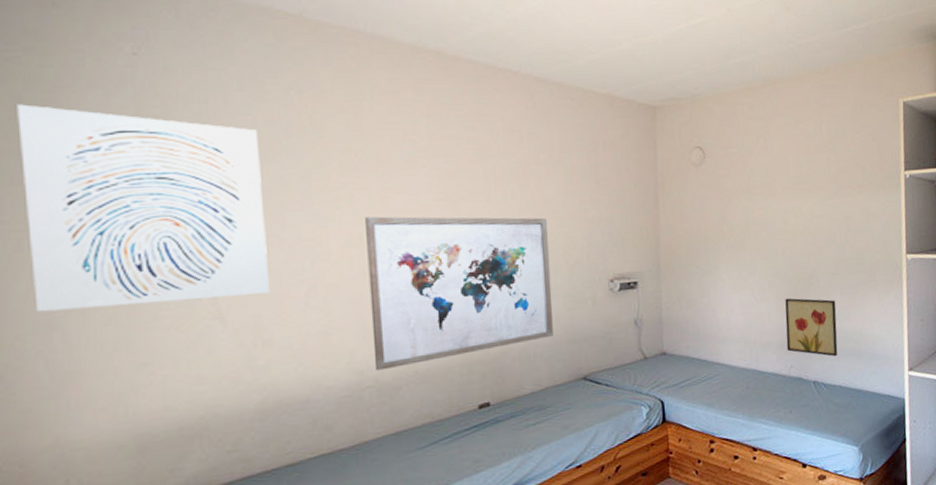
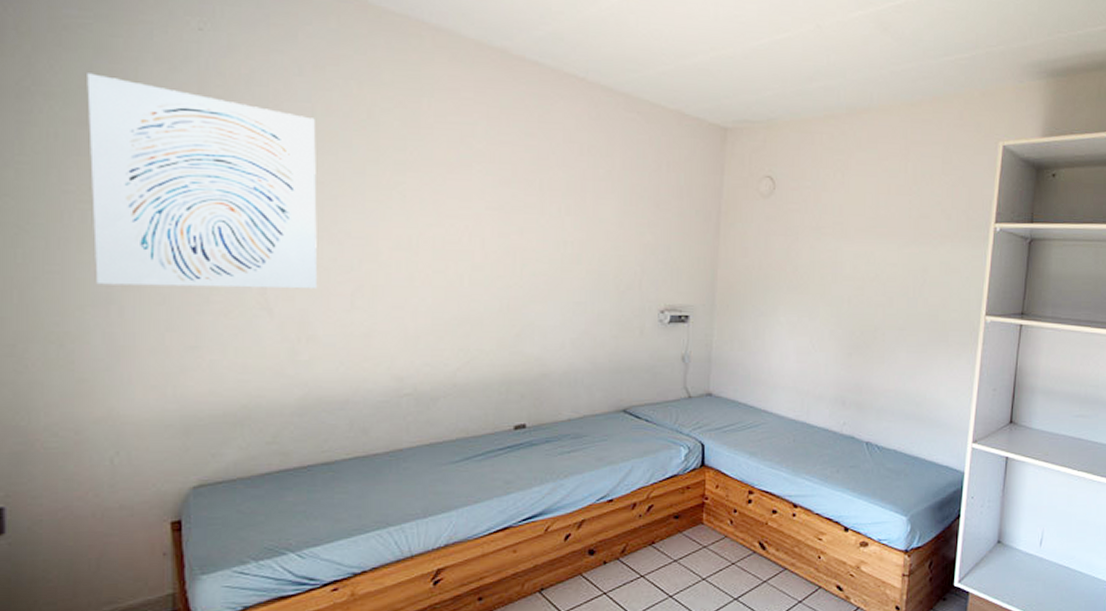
wall art: present [365,216,553,371] -> none [414,220,600,379]
wall art: present [785,298,838,357] -> none [841,350,901,419]

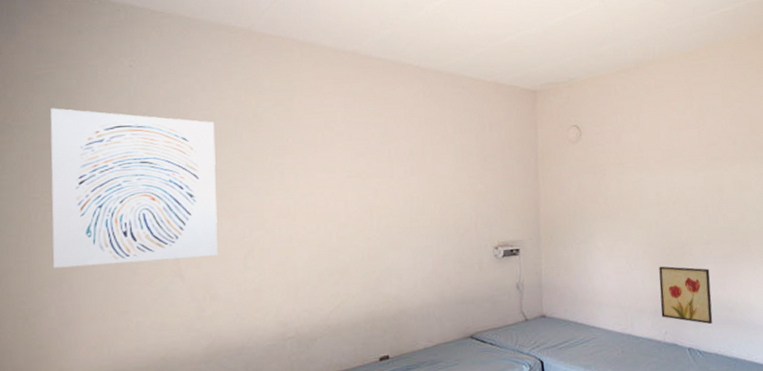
wall art: none [841,350,901,419] -> present [659,266,713,325]

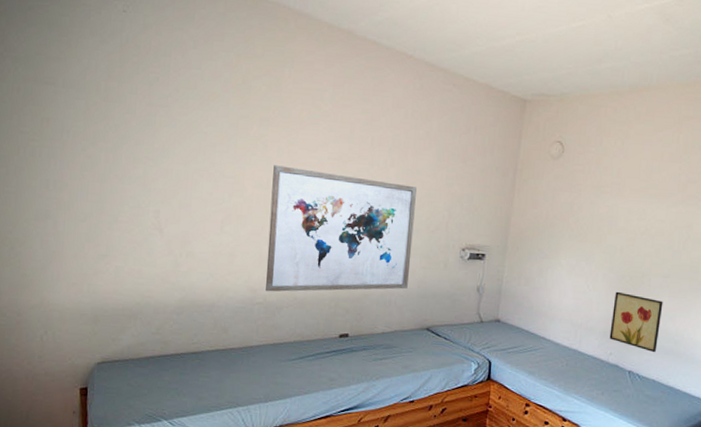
wall art: present [50,108,218,269] -> none [39,43,203,216]
wall art: none [293,191,445,324] -> present [266,165,417,292]

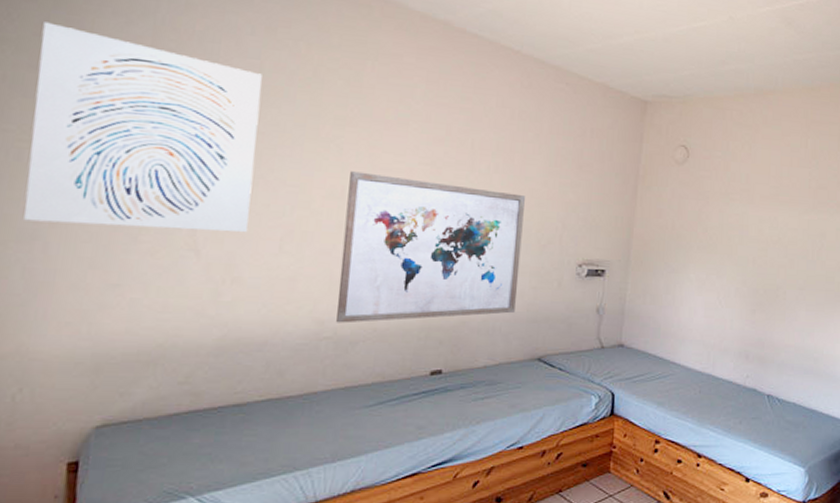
wall art: none [39,43,203,216] -> present [24,22,262,233]
wall art: present [609,291,663,353] -> none [745,306,800,373]

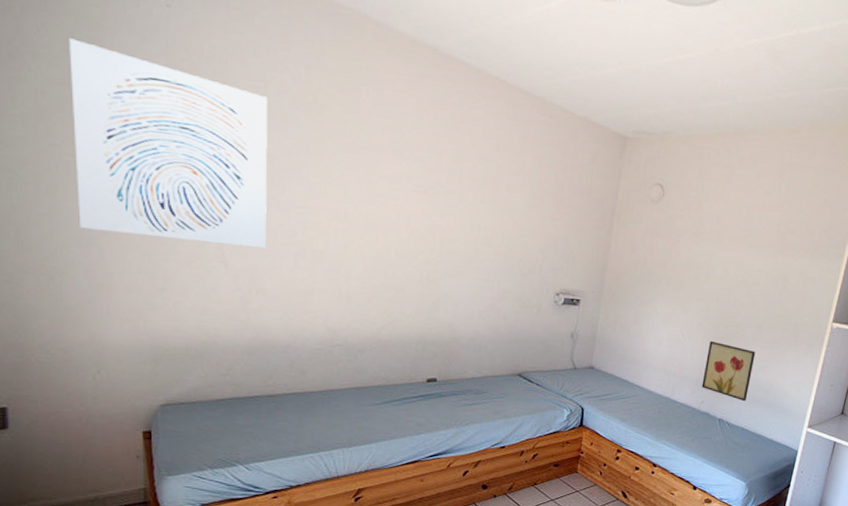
wall art: present [336,171,525,323] -> none [346,196,509,334]
wall art: none [745,306,800,373] -> present [701,340,756,402]

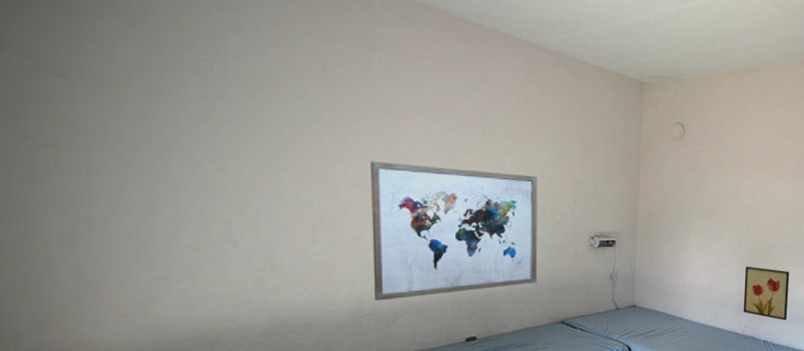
wall art: present [69,38,268,249] -> none [43,25,281,224]
wall art: none [346,196,509,334] -> present [371,161,538,301]

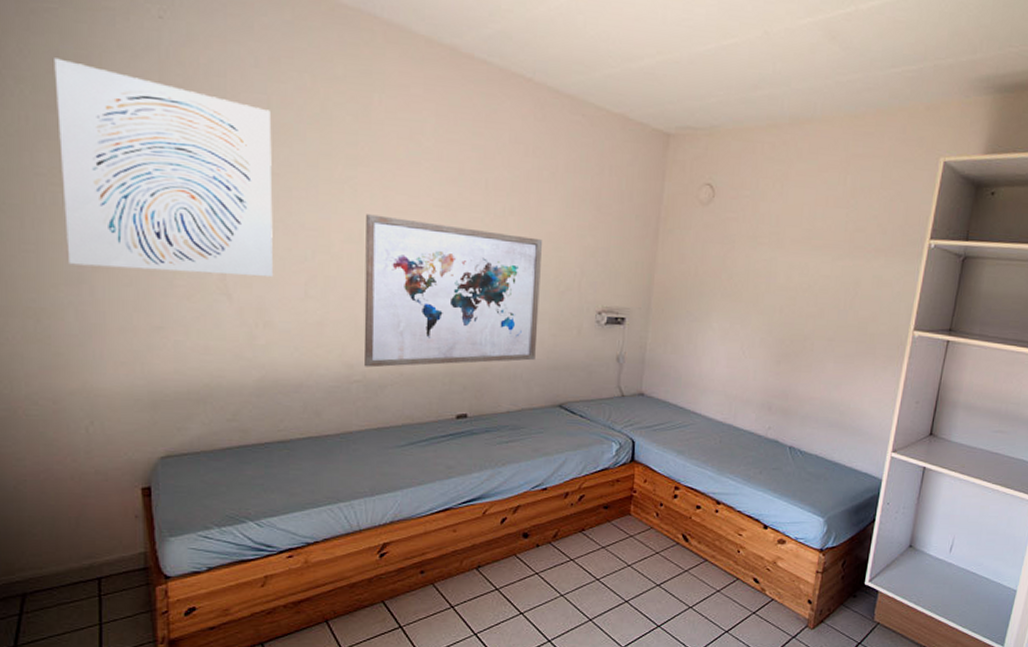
wall art: none [43,25,281,224] -> present [54,58,274,278]
wall art: present [743,266,790,321] -> none [768,357,828,426]

